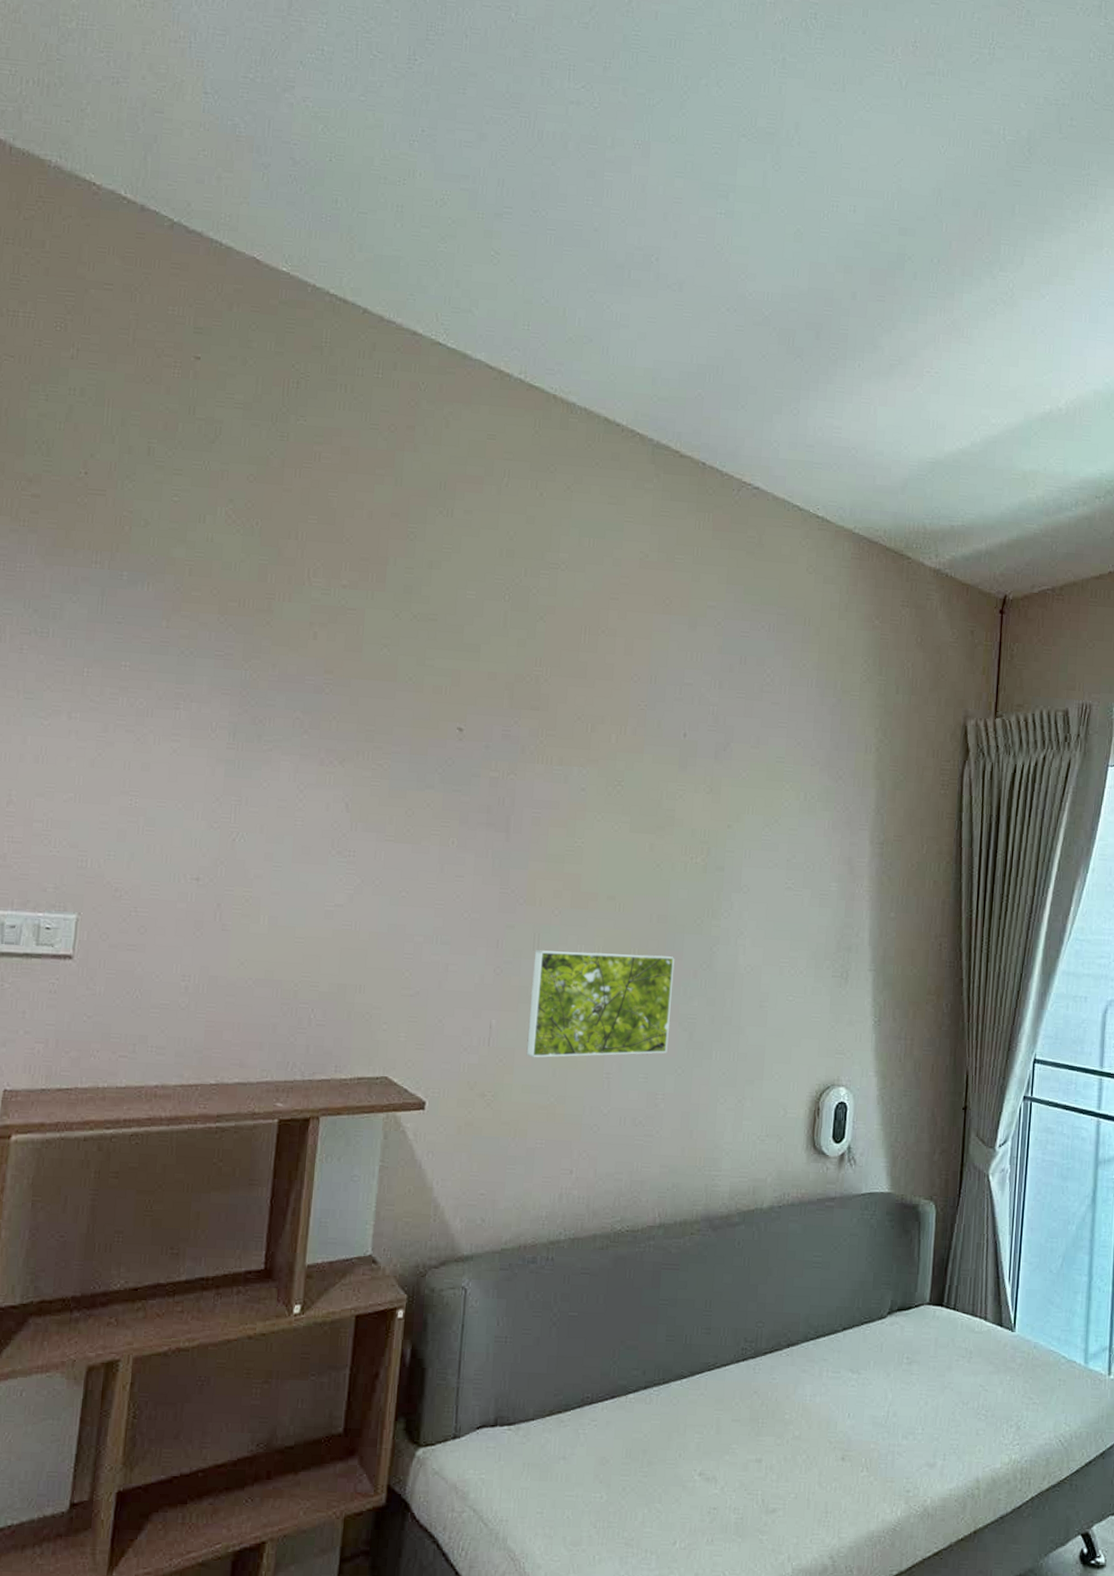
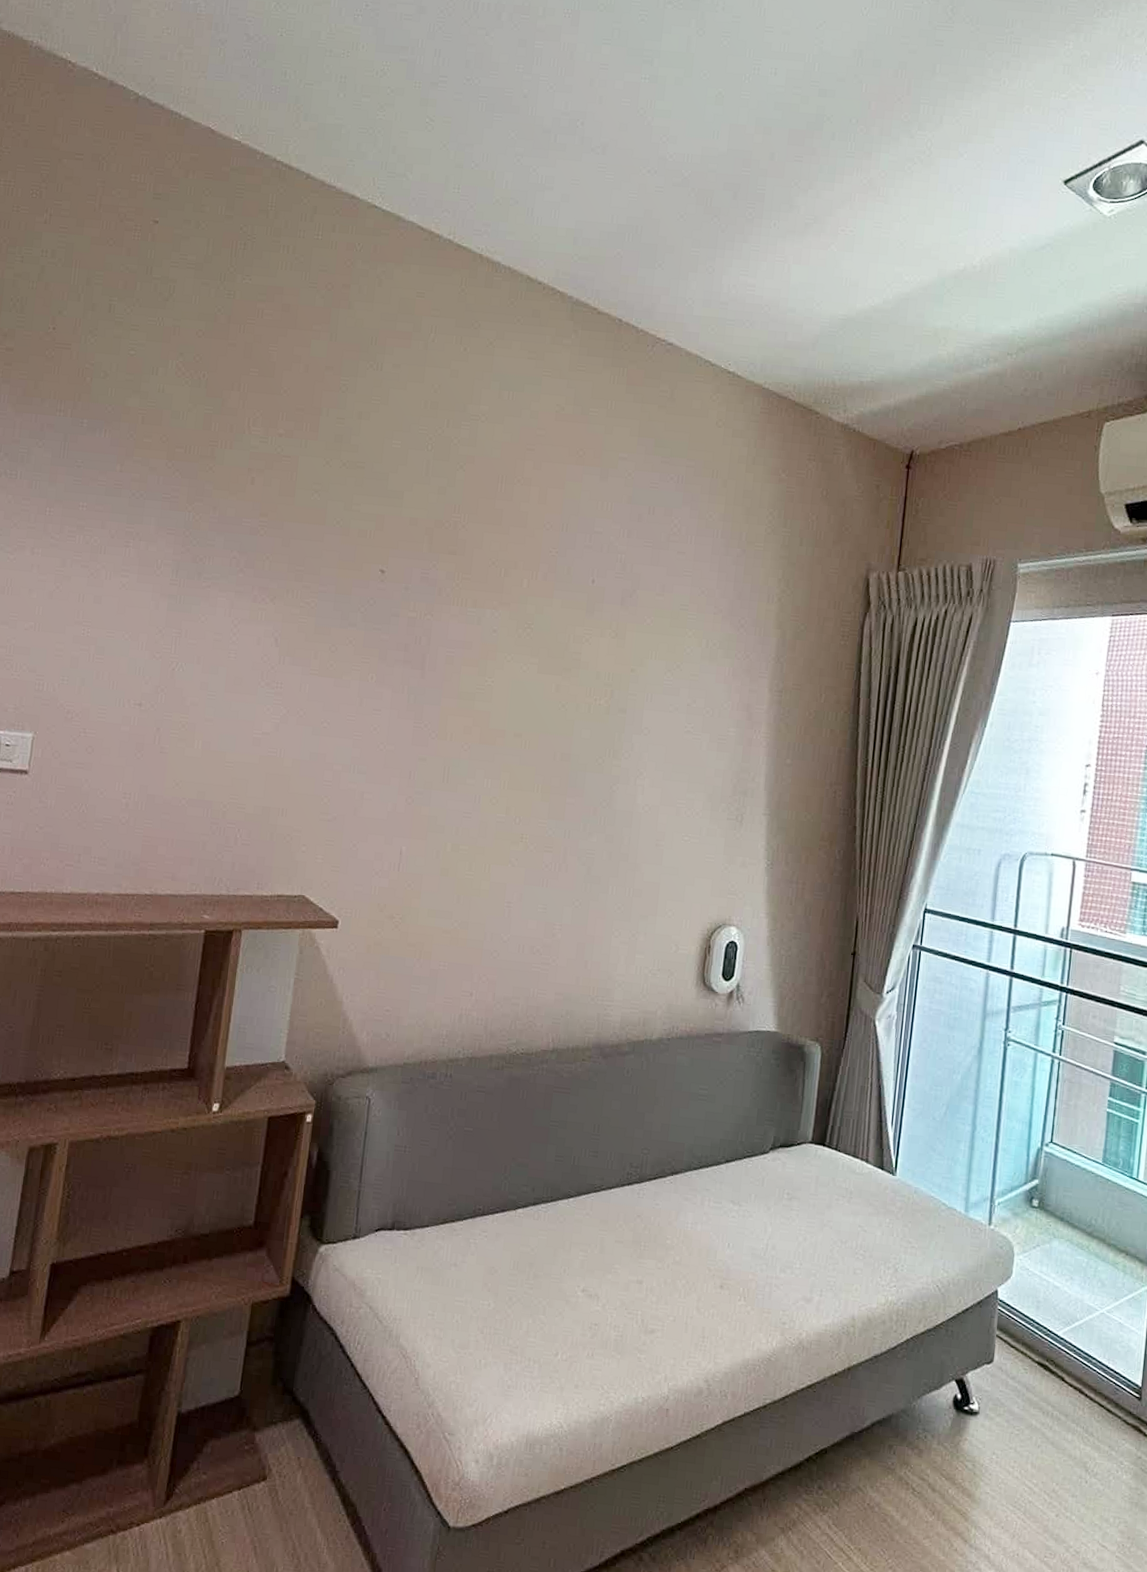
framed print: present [526,950,675,1058] -> none [433,782,576,886]

